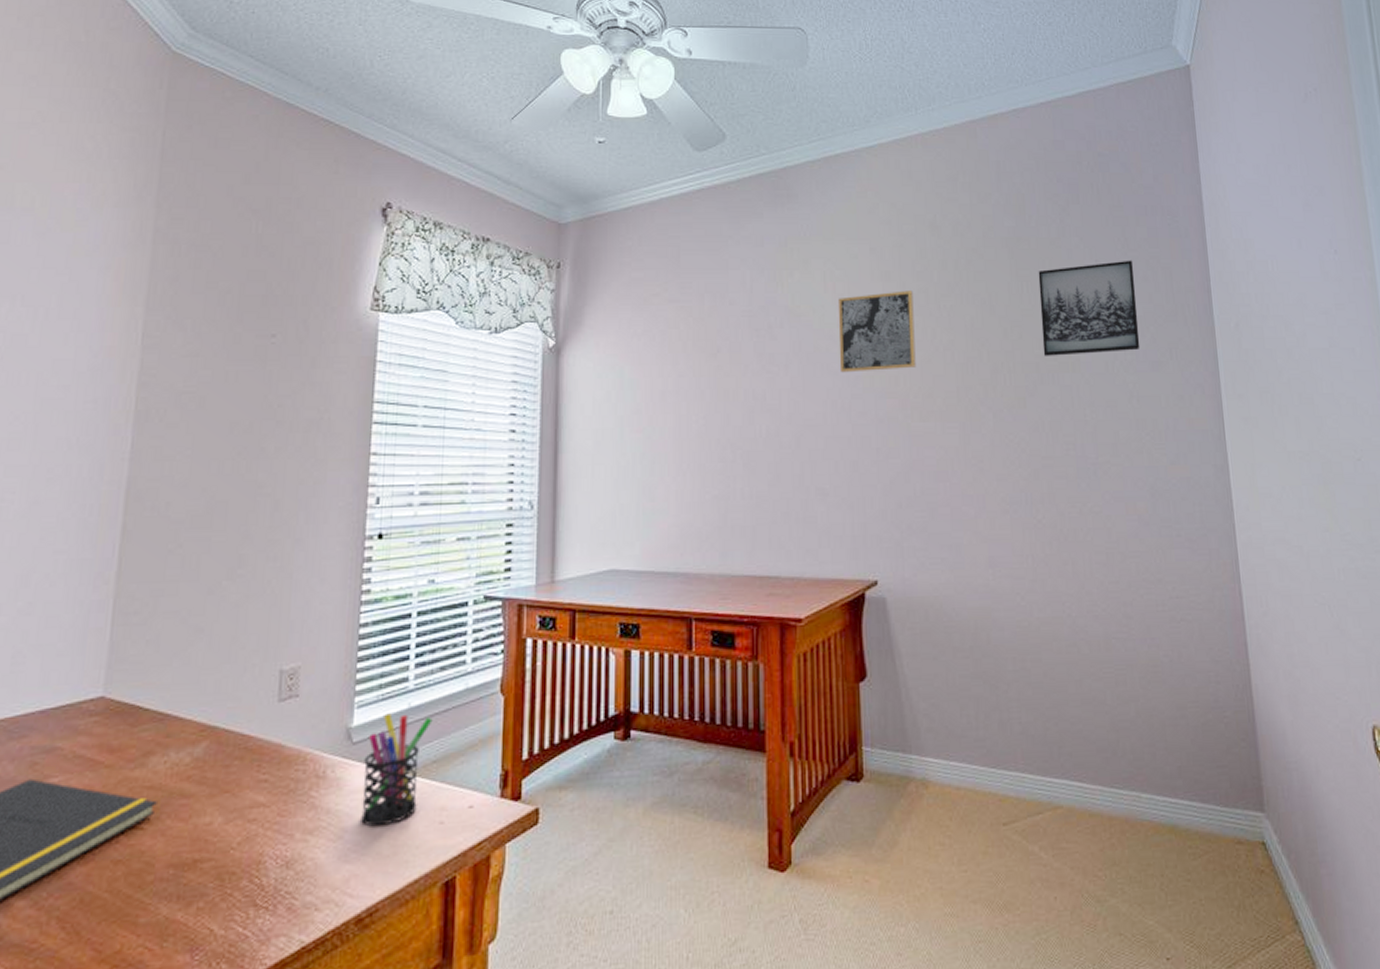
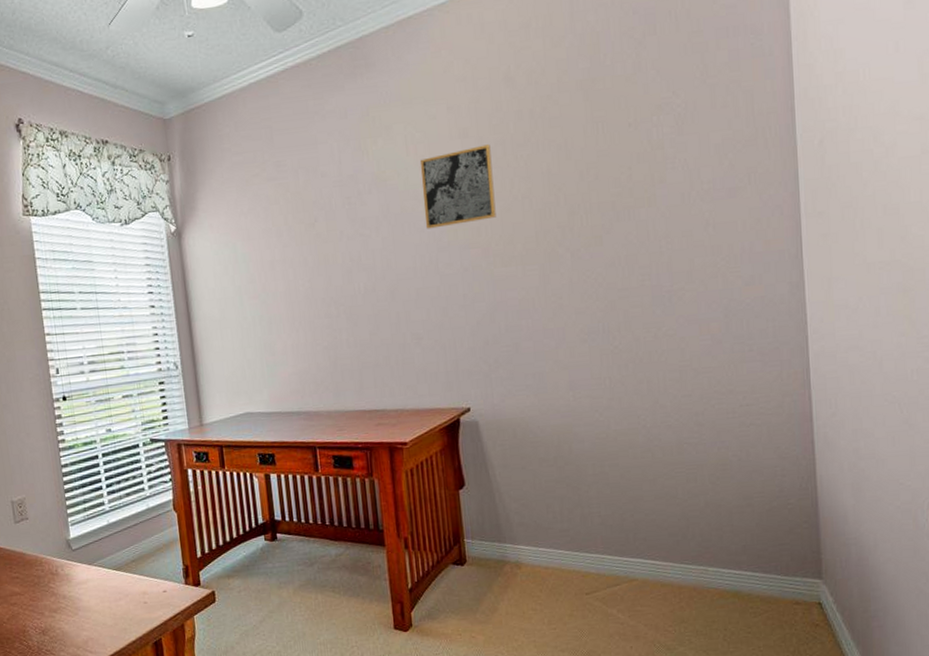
pen holder: present [361,713,433,827] -> none [83,528,127,607]
wall art: present [1038,260,1140,356] -> none [613,87,718,194]

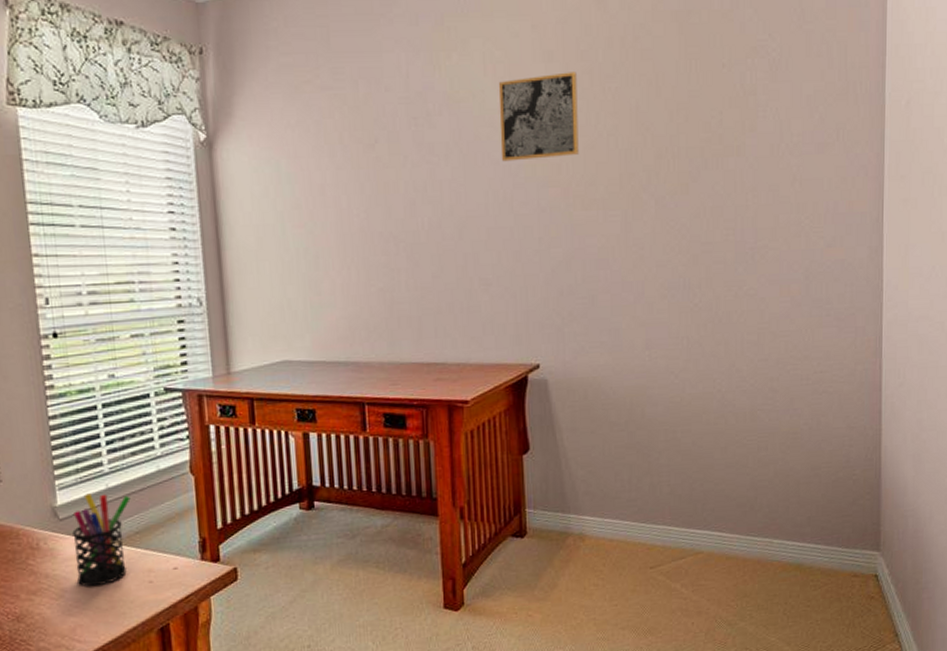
pen holder: none [83,528,127,607] -> present [72,493,131,587]

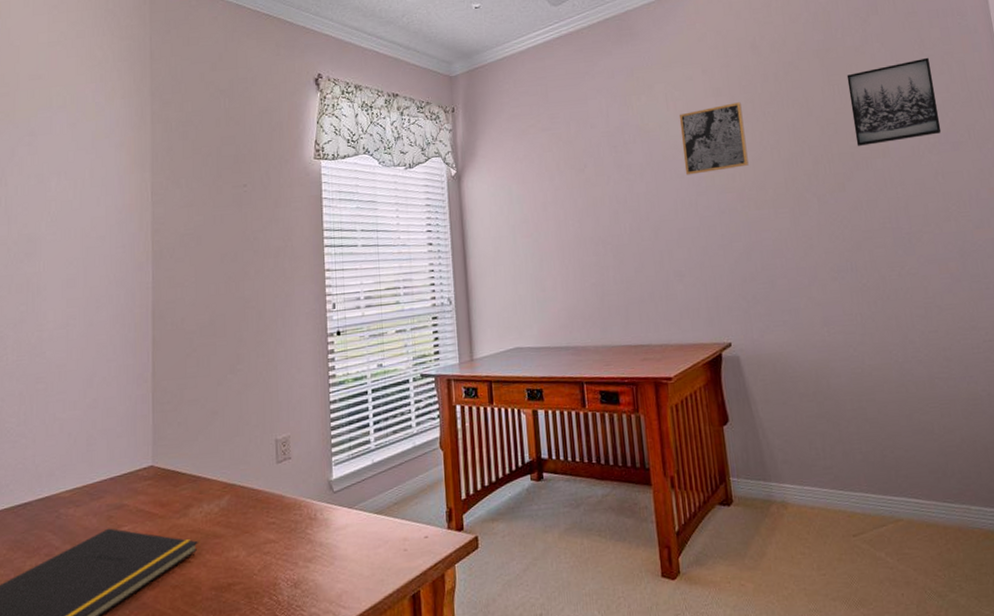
pen holder: present [72,493,131,587] -> none [343,468,391,555]
wall art: none [708,33,808,140] -> present [846,57,942,146]

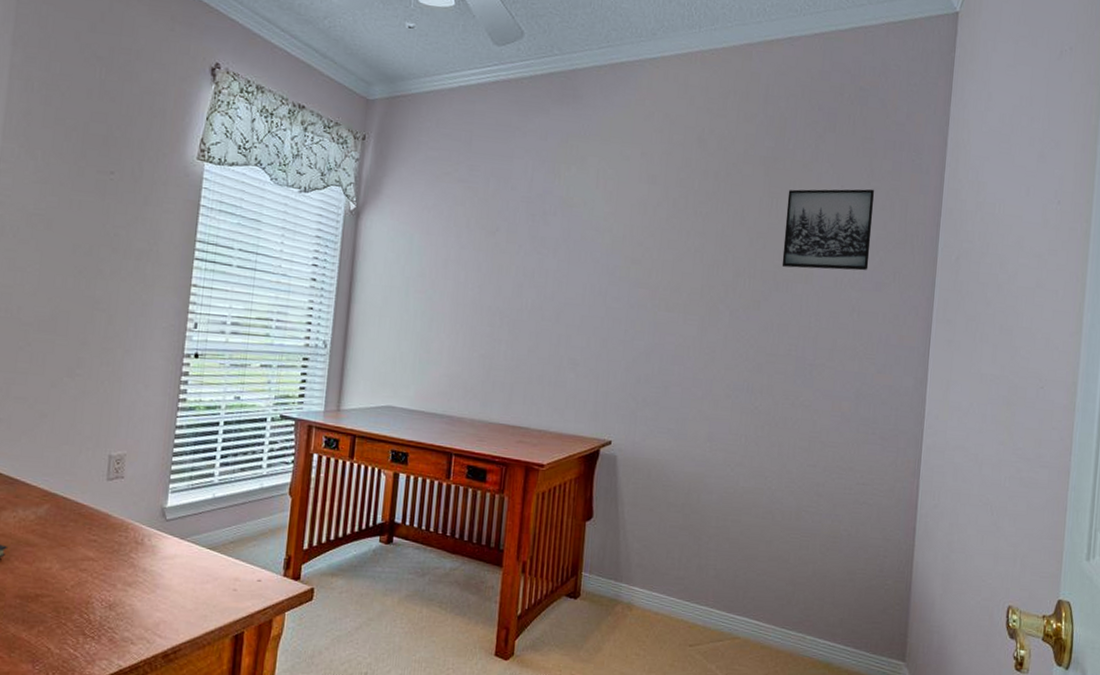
wall art: present [679,102,749,175] -> none [601,194,675,264]

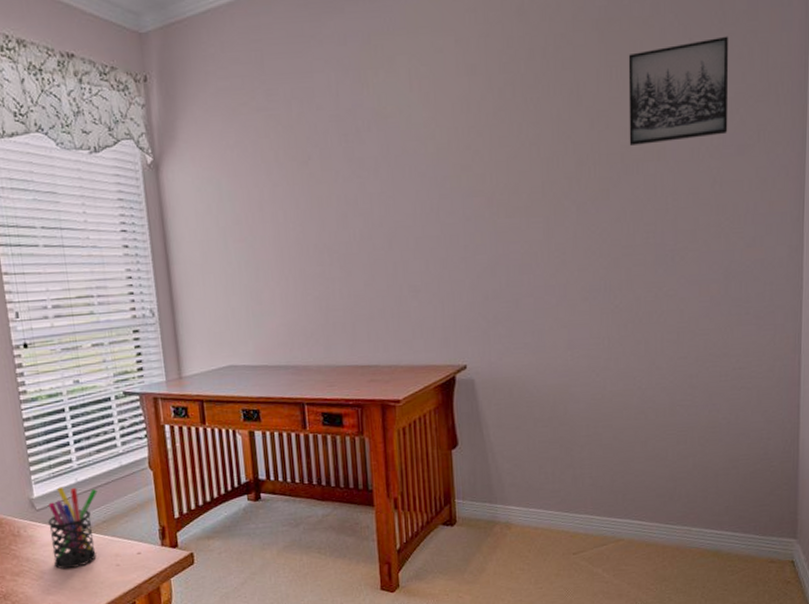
pen holder: none [170,500,232,587] -> present [48,487,98,570]

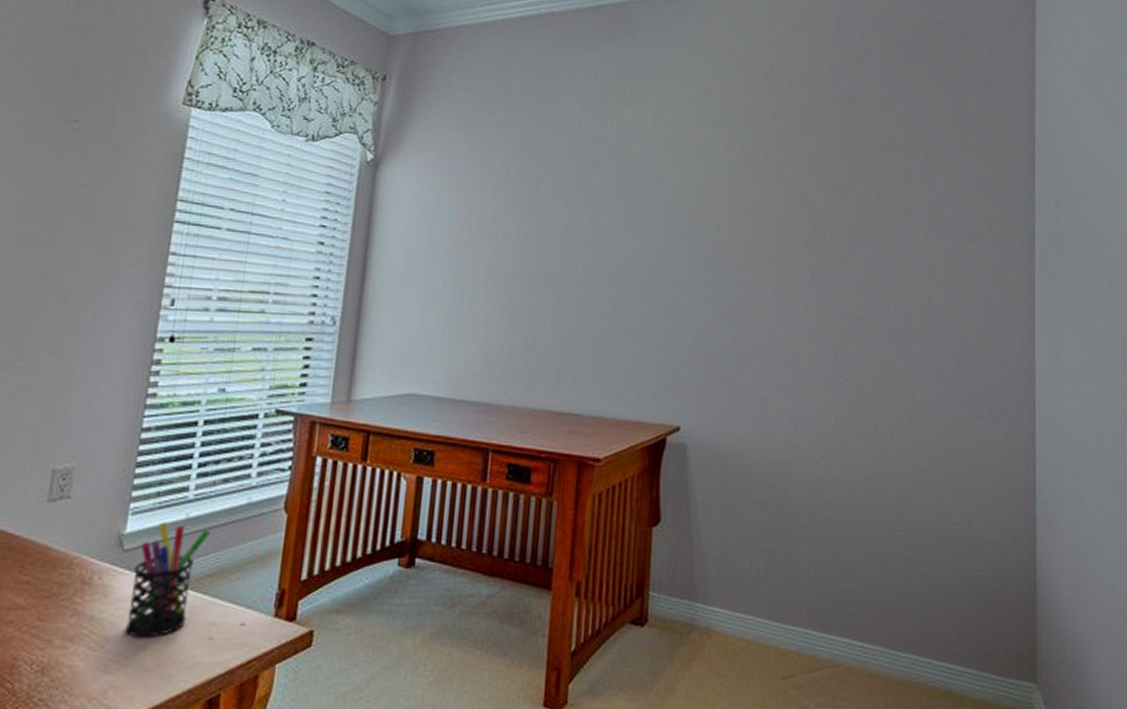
wall art: present [628,36,729,146] -> none [866,129,962,220]

